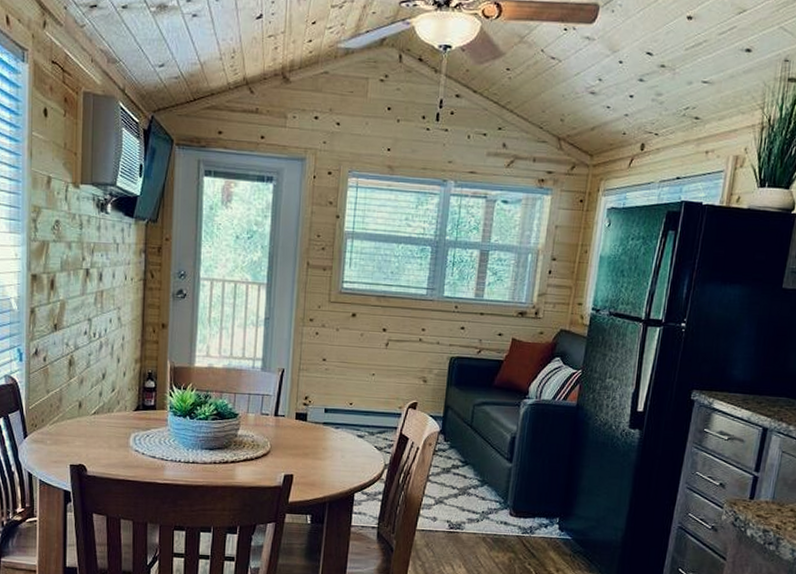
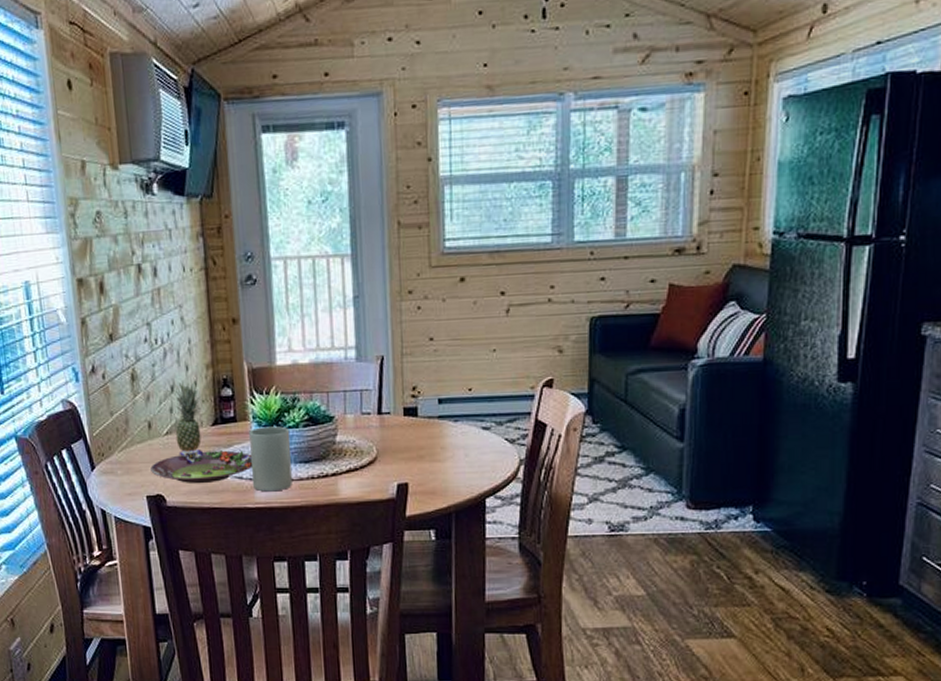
salad plate: none [77,429,166,459] -> present [150,448,253,484]
fruit: none [102,370,127,431] -> present [175,381,202,452]
cup: none [163,416,200,472] -> present [249,426,292,492]

